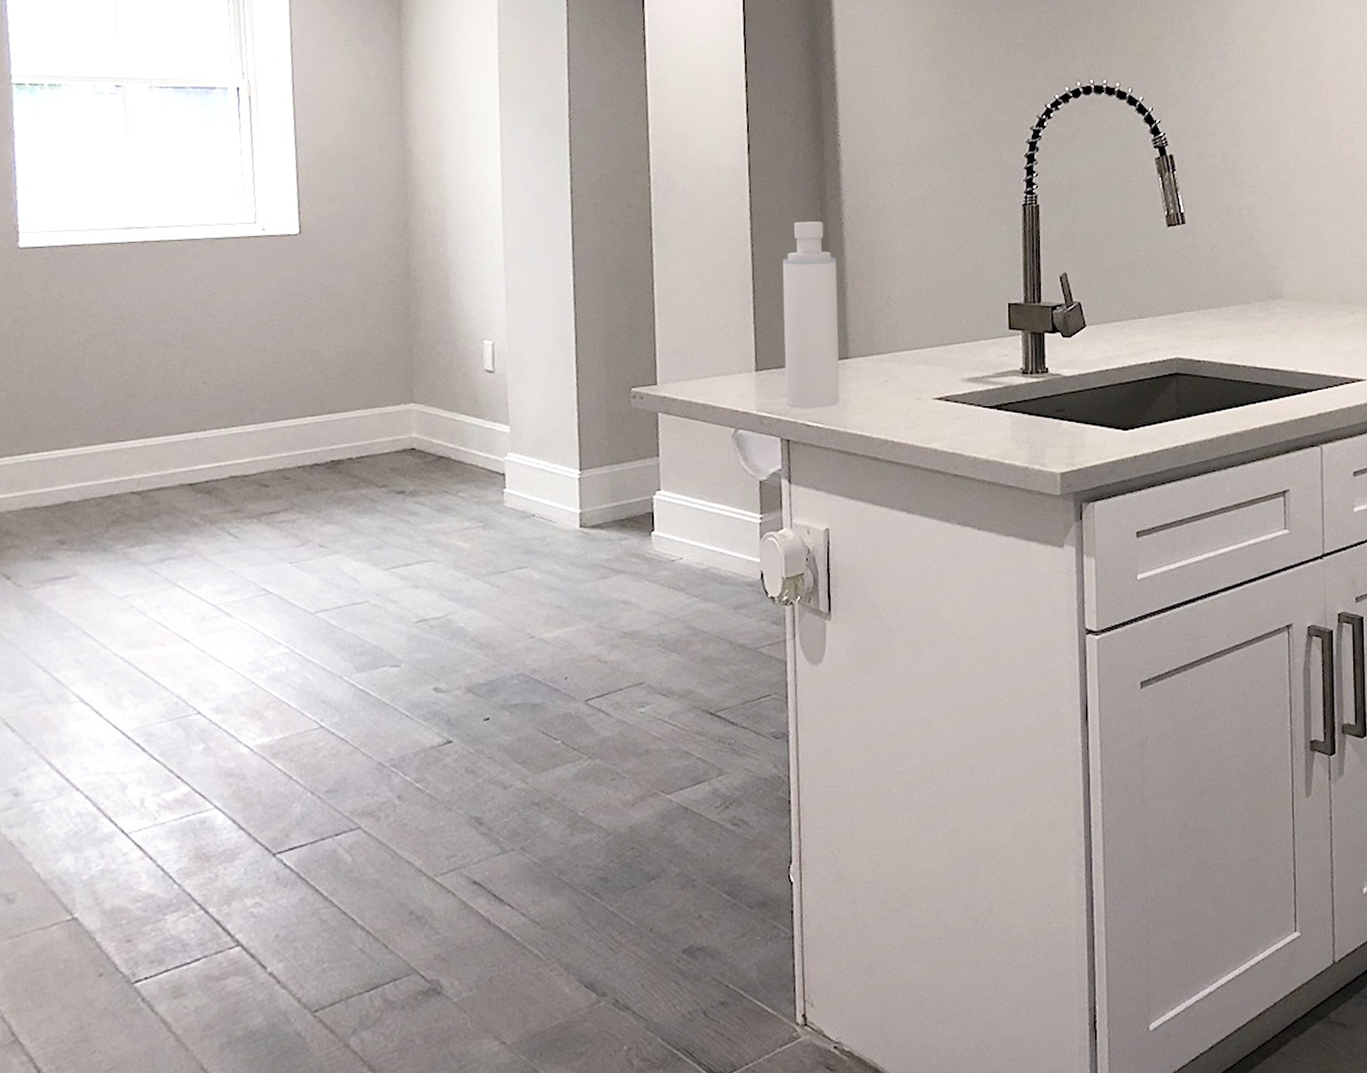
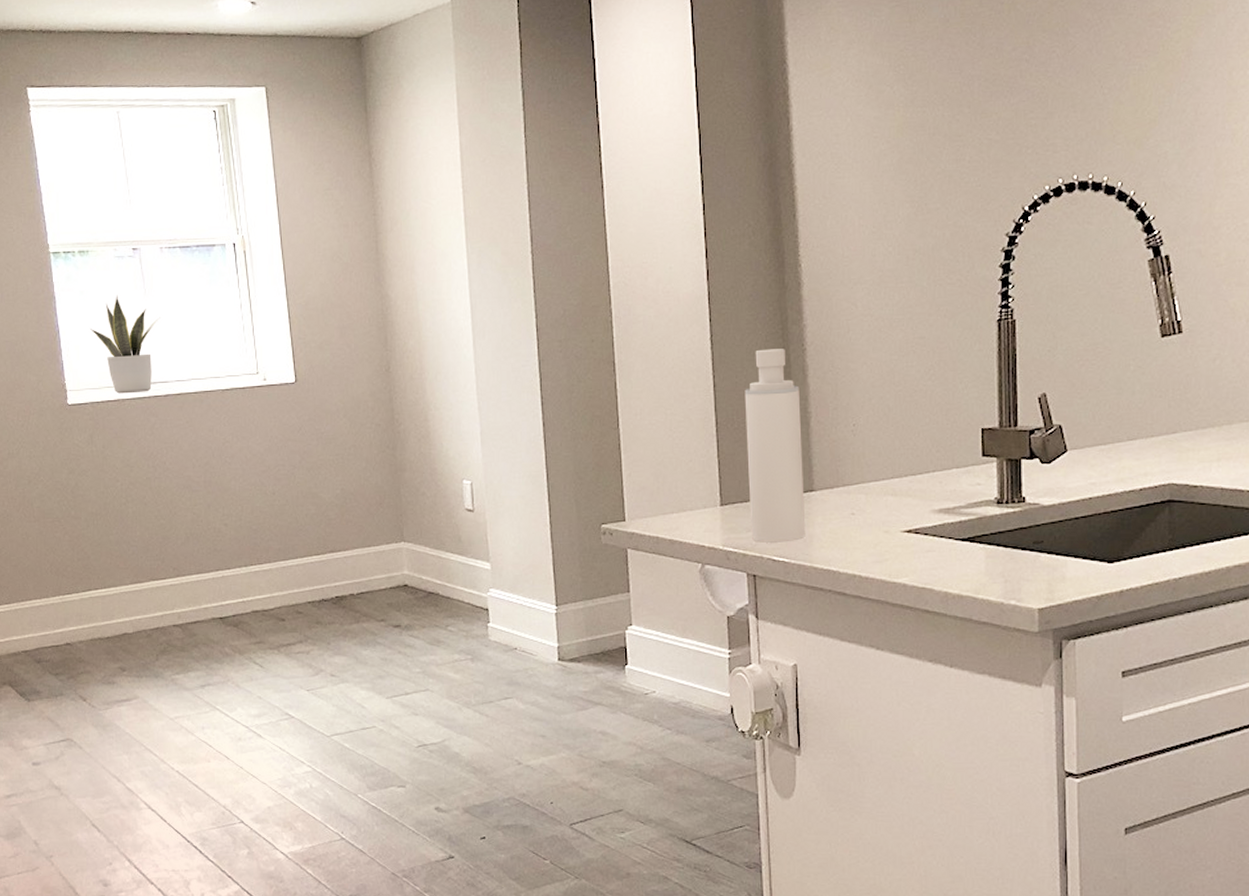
potted plant: none [56,133,143,238] -> present [90,295,160,394]

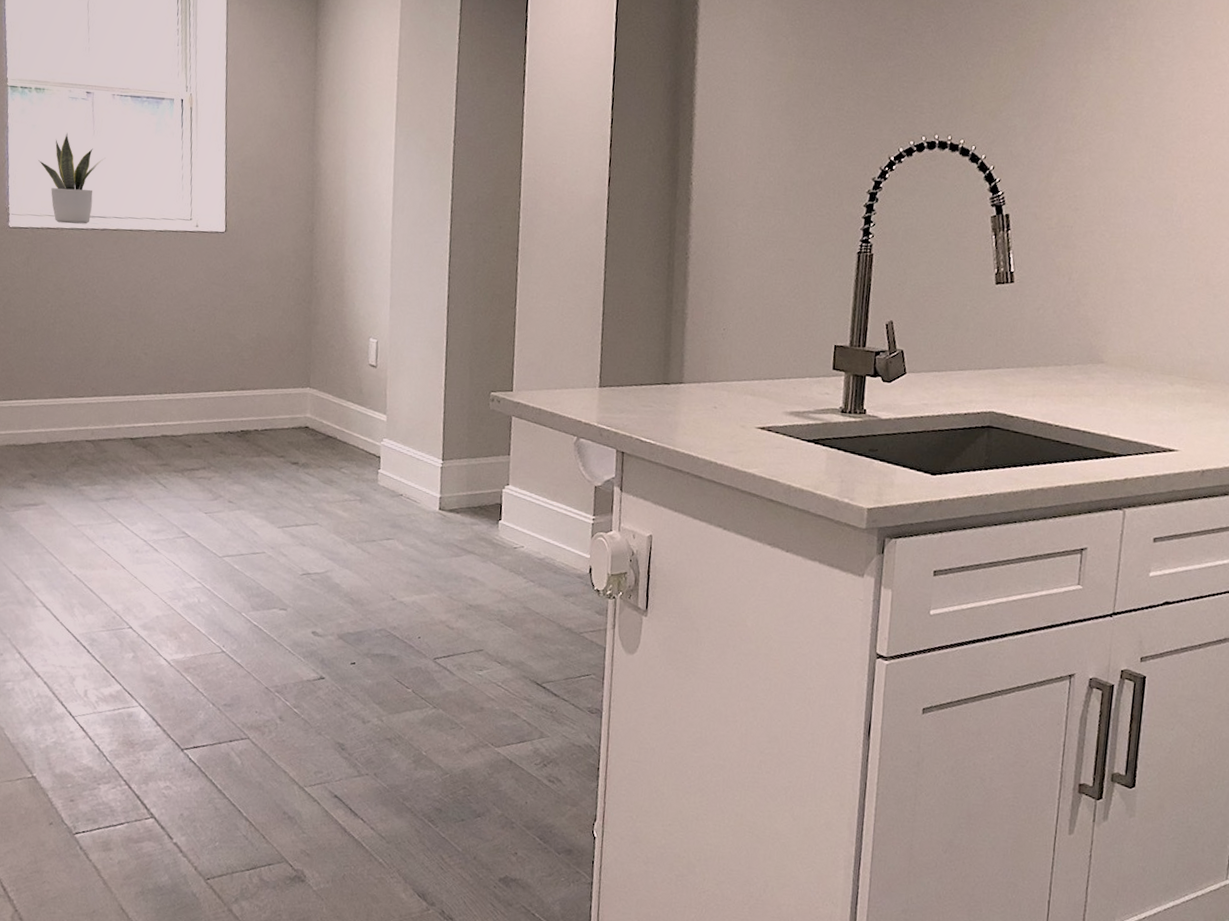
spray bottle: present [745,349,806,543] -> none [623,253,680,426]

